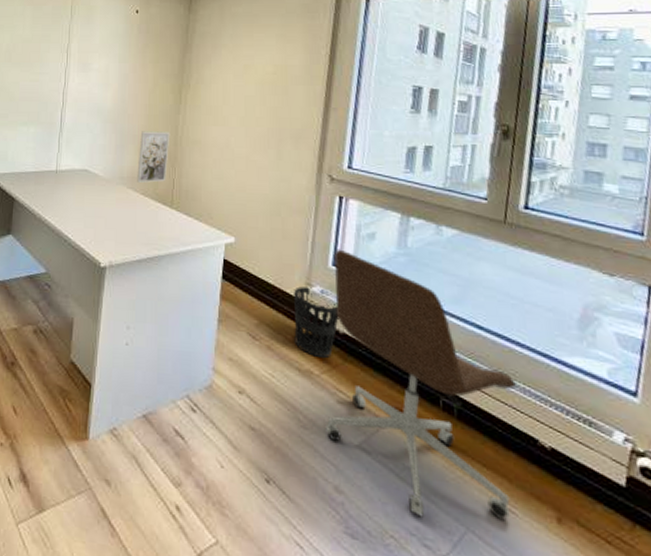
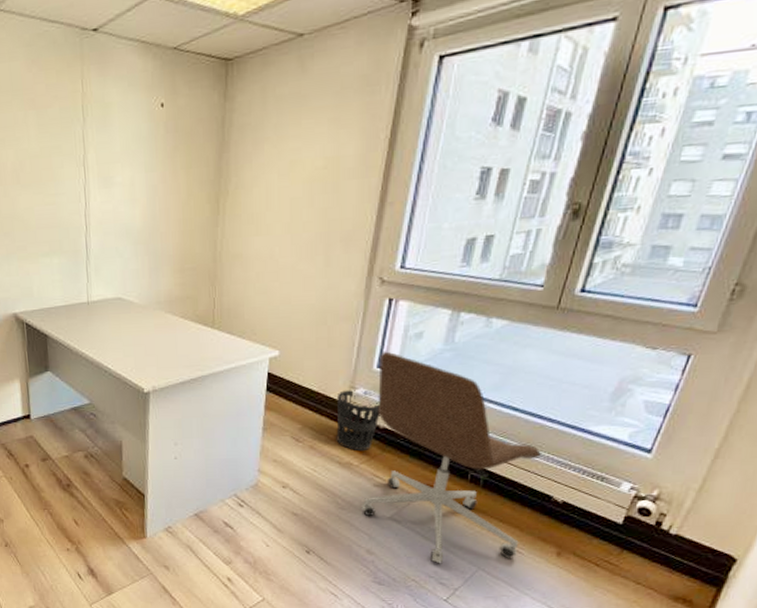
wall art: present [137,131,171,183] -> none [174,247,209,305]

